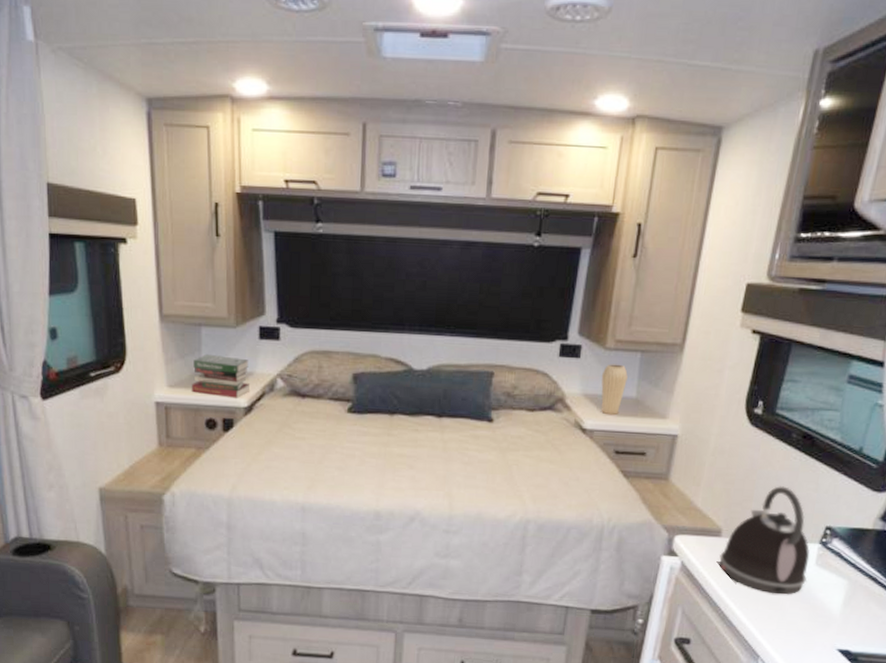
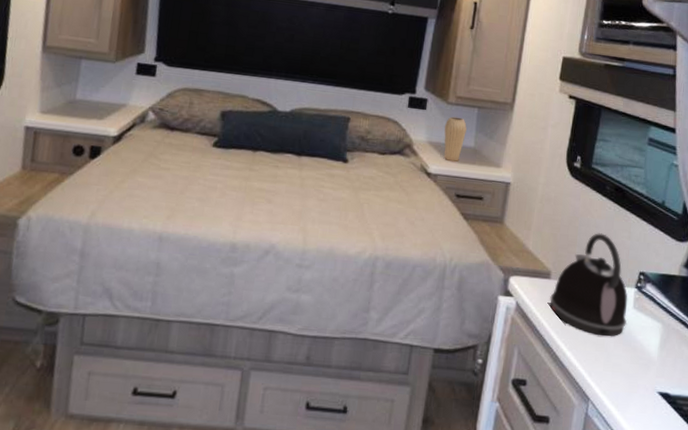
books: present [192,353,249,399] -> none [64,84,123,129]

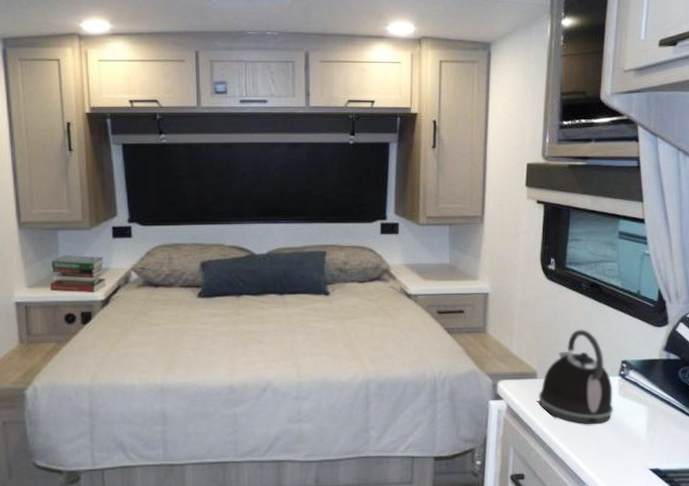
books: none [64,84,123,129] -> present [51,254,105,294]
vase: present [444,116,467,162] -> none [418,237,440,281]

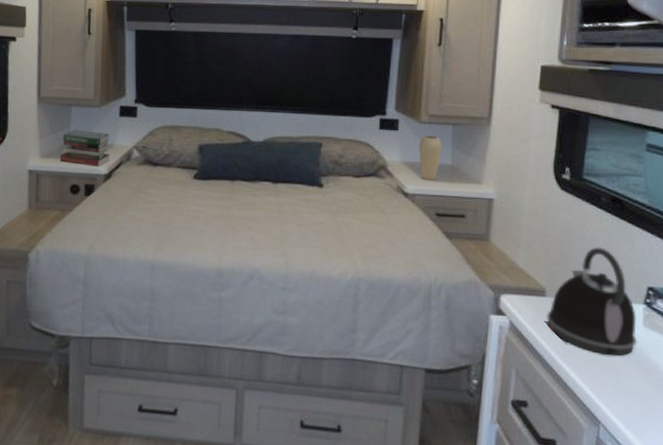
vase: none [418,237,440,281] -> present [418,135,442,181]

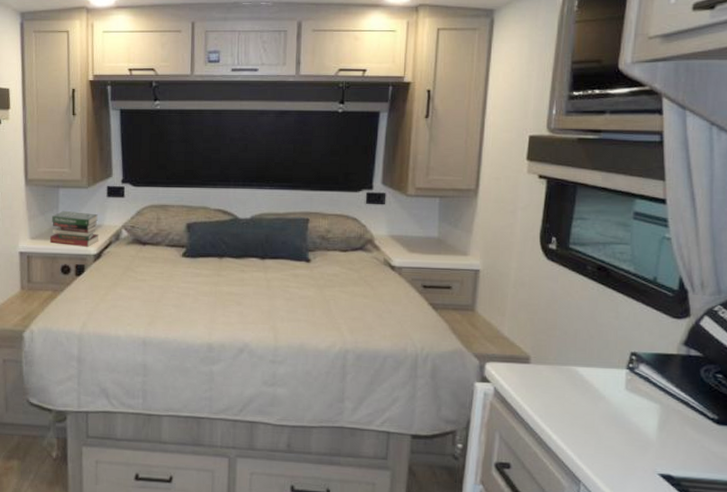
vase: present [418,135,442,181] -> none [405,208,429,254]
kettle: present [547,247,638,357] -> none [530,315,619,420]

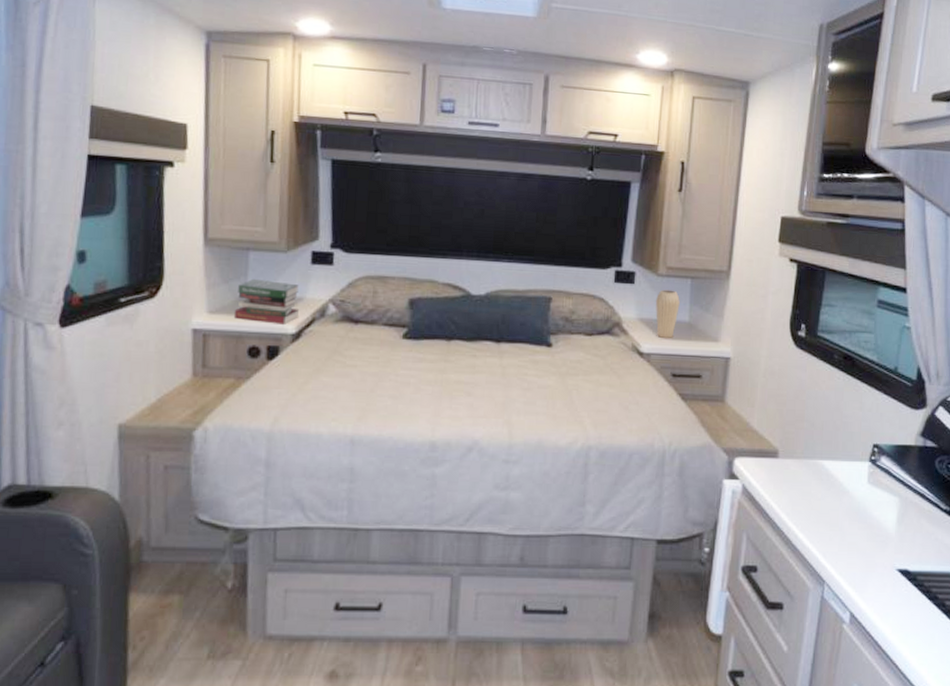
vase: none [405,208,429,254] -> present [655,289,680,339]

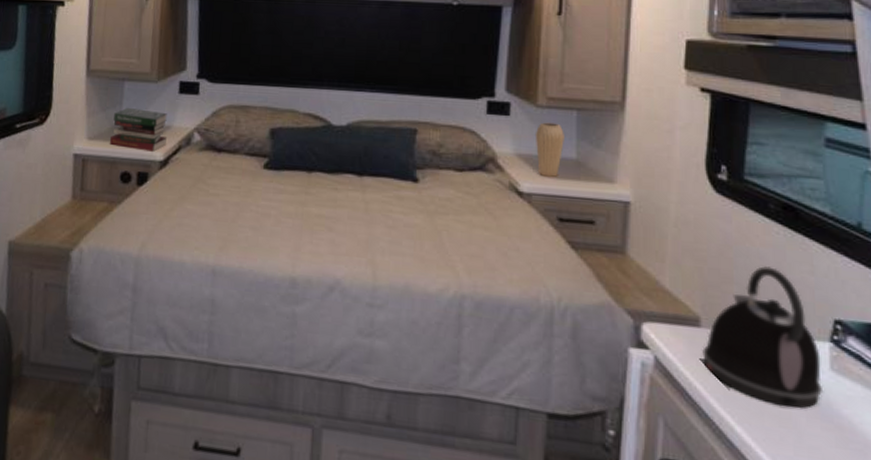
kettle: none [778,406,862,515] -> present [702,266,824,409]

